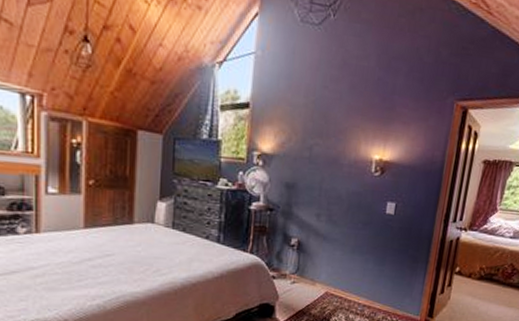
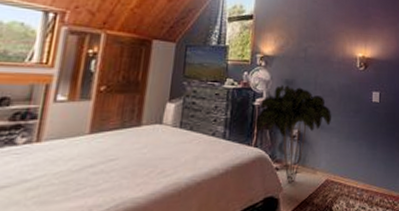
indoor plant: none [251,189,336,293] -> present [255,85,331,183]

